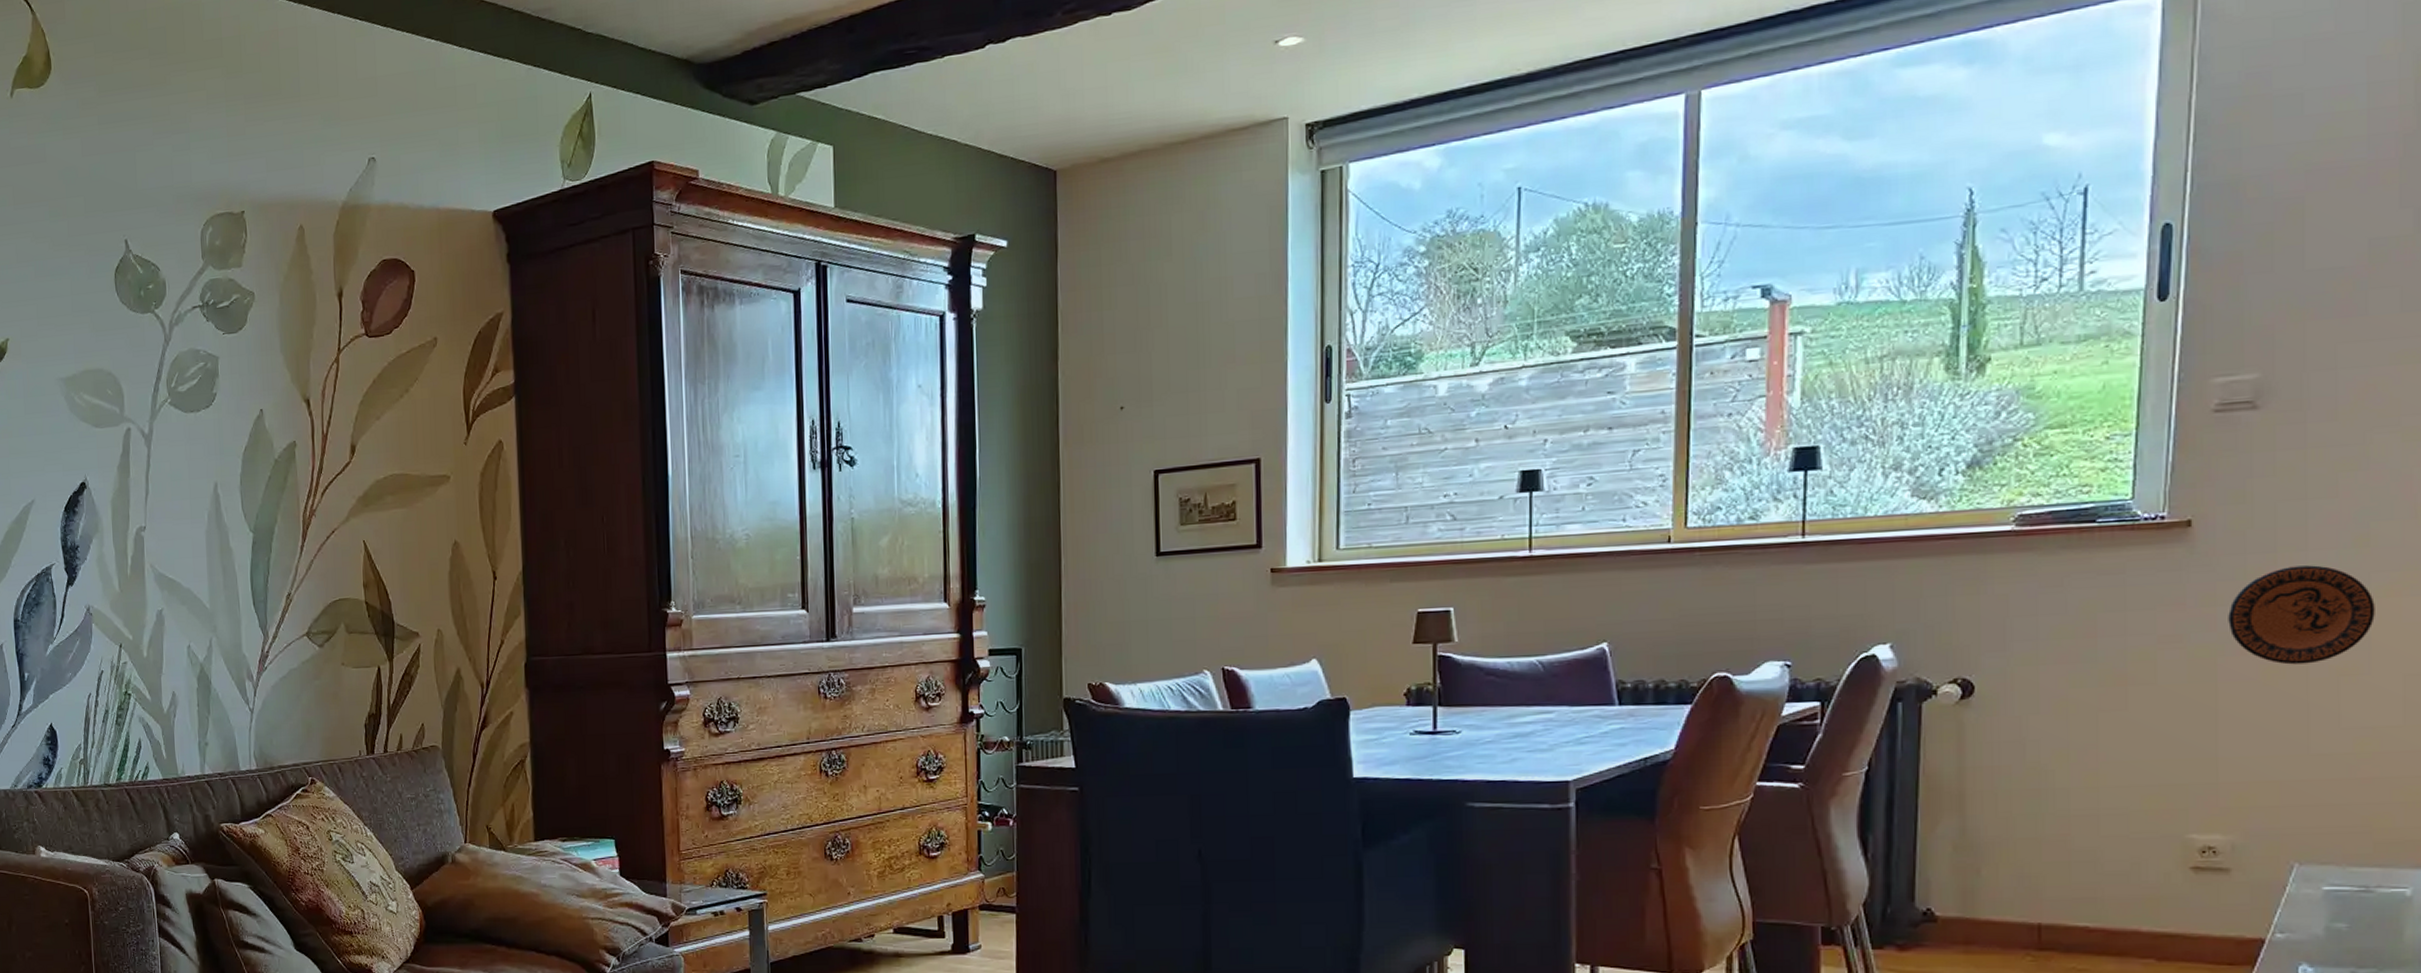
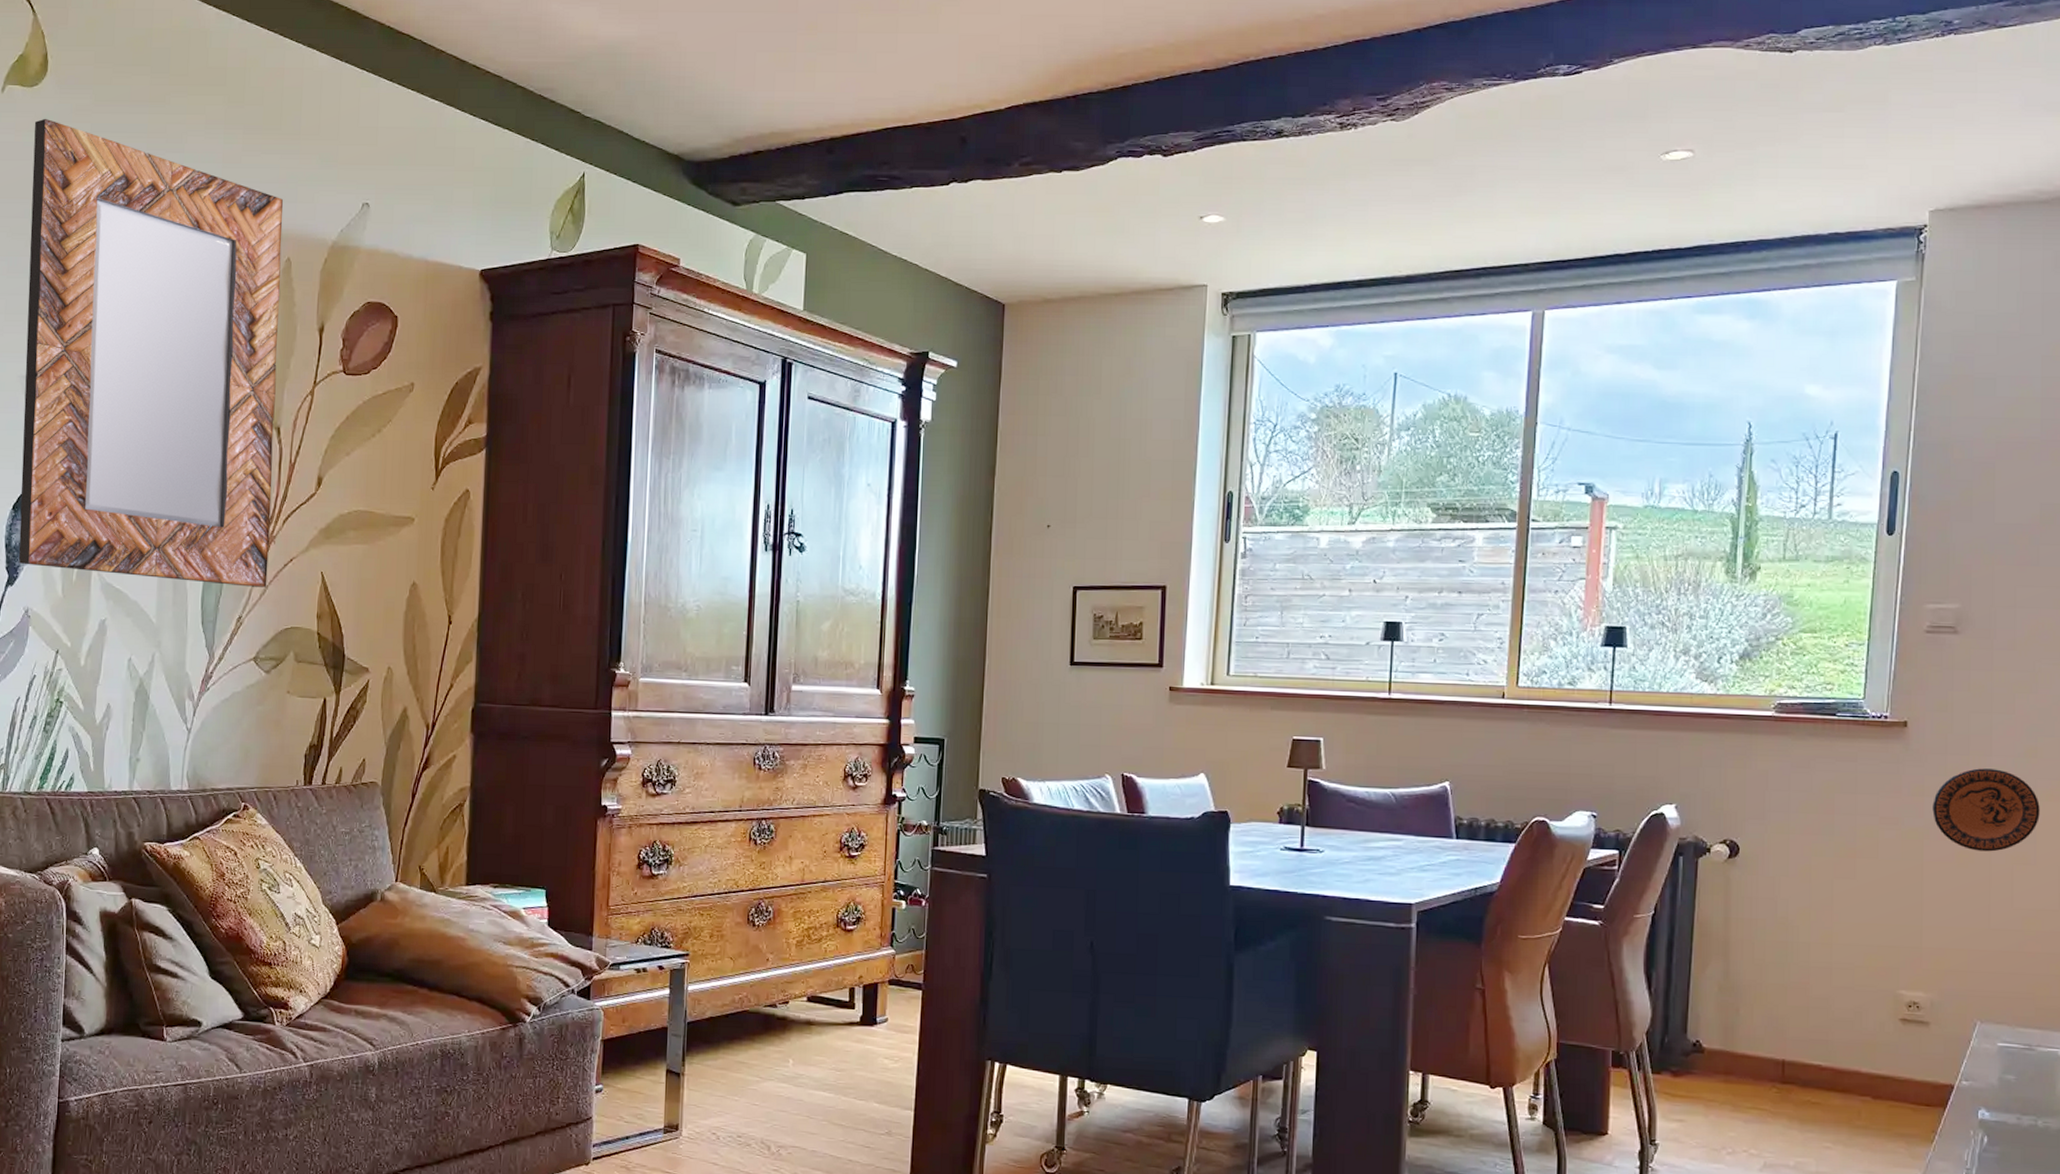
home mirror: none [44,117,312,564] -> present [18,118,283,587]

